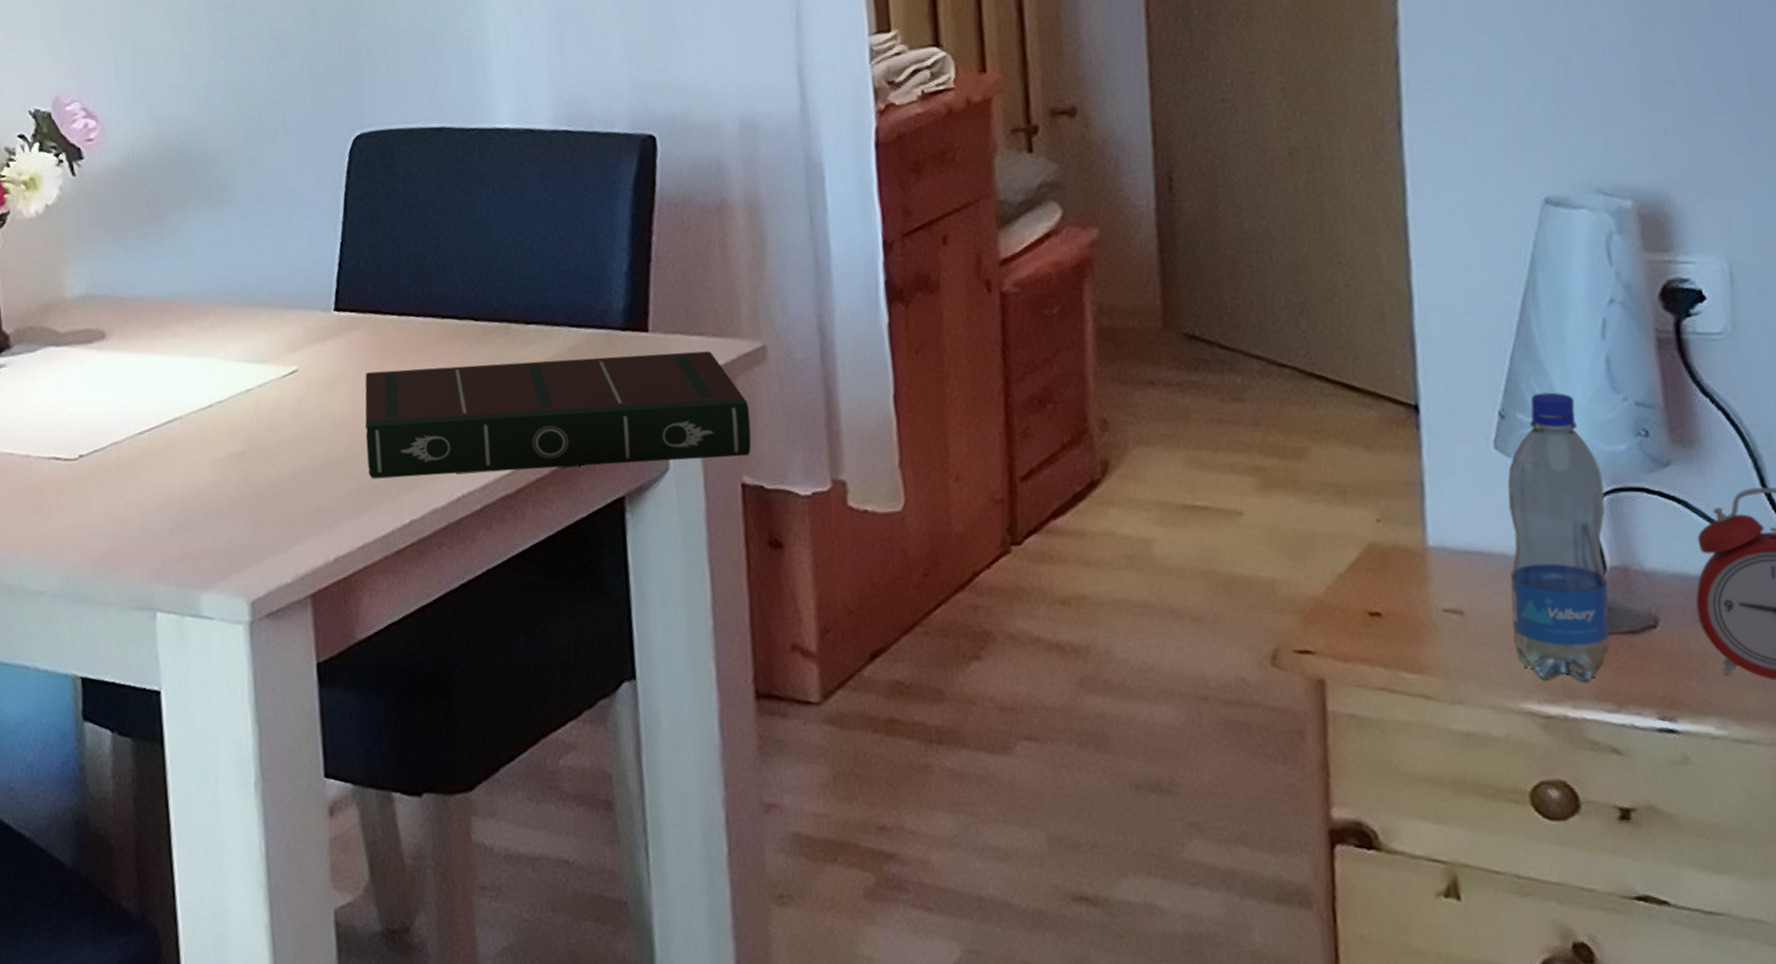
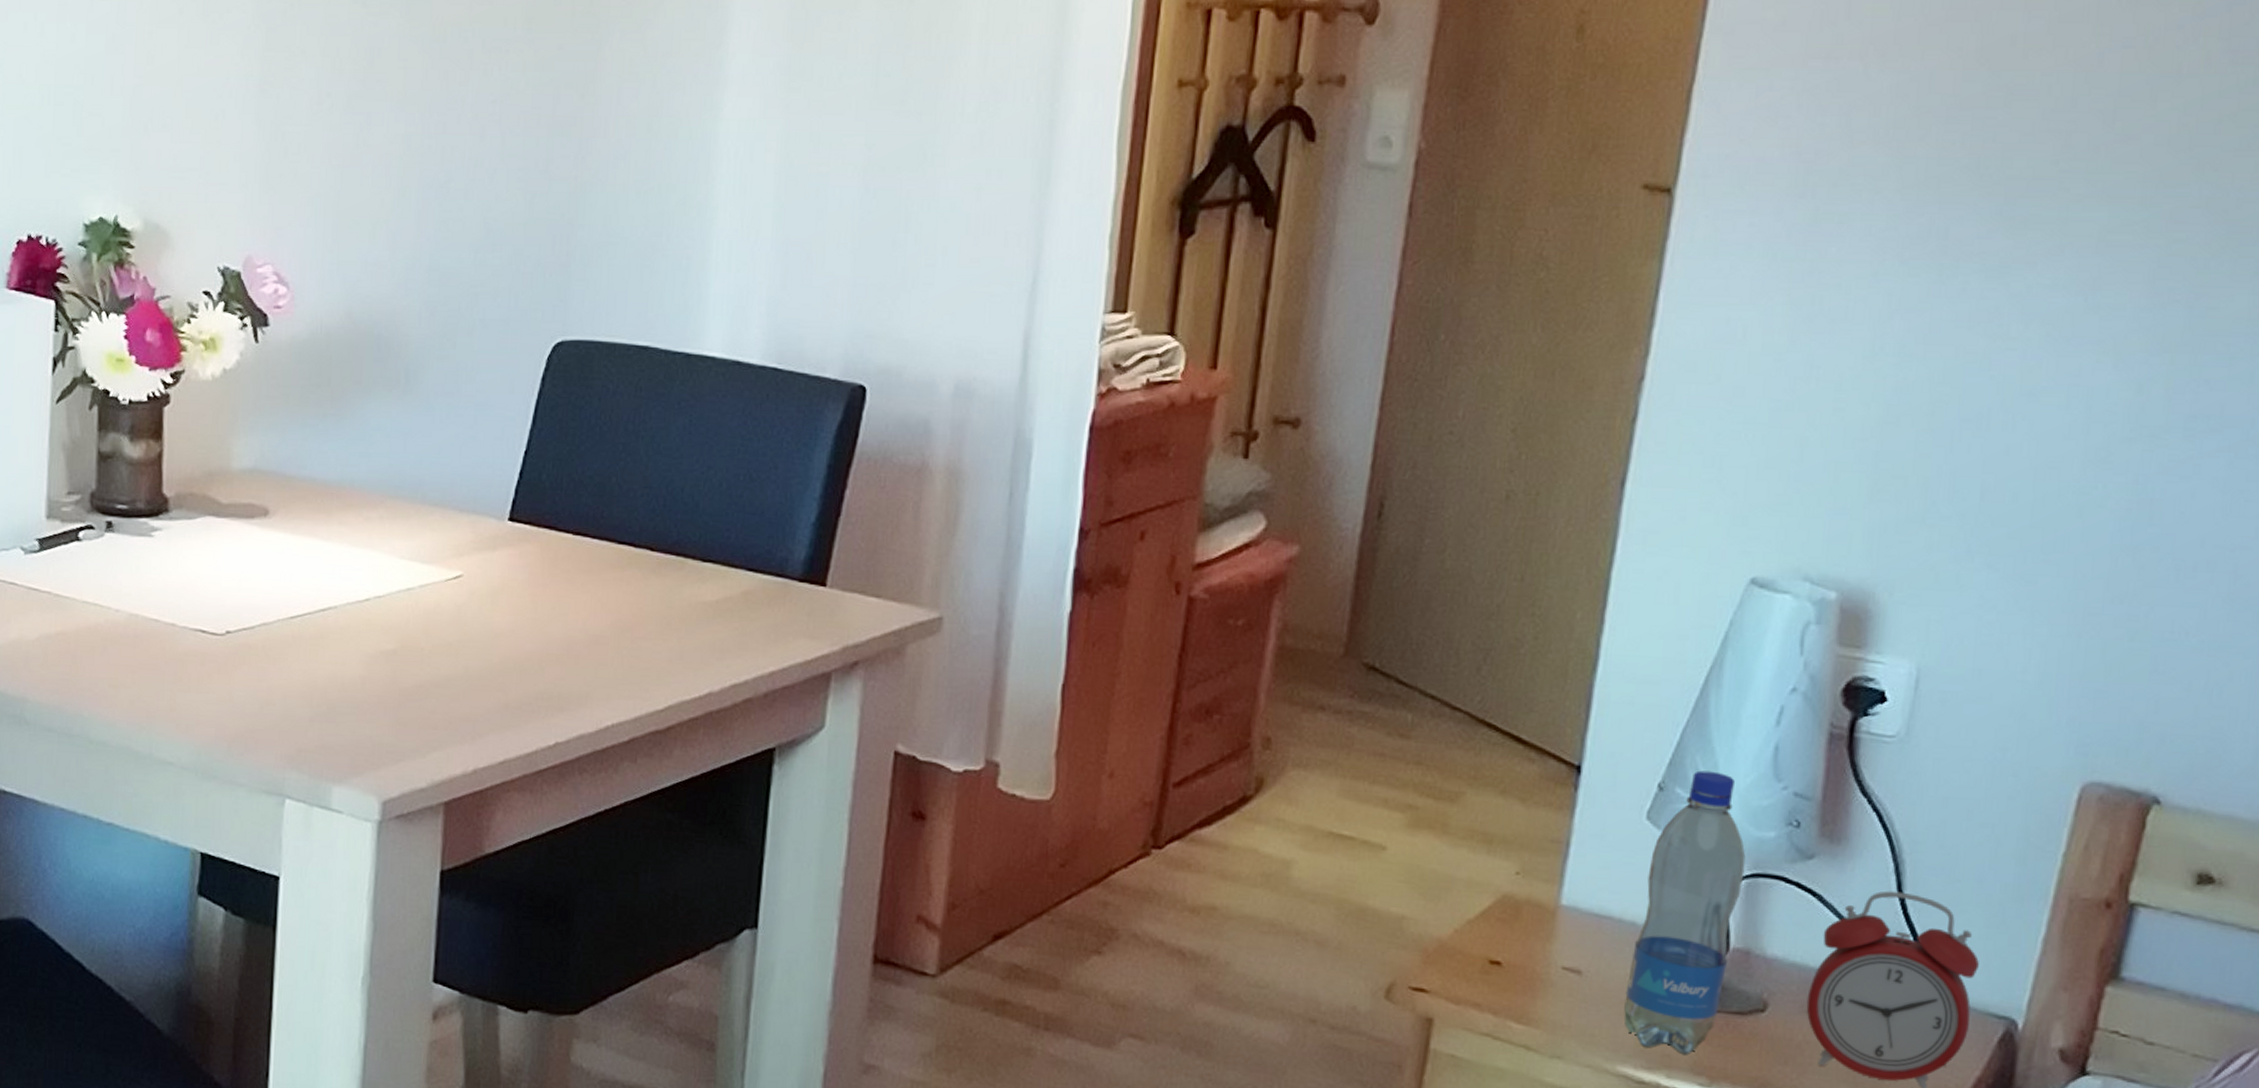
book: present [365,351,752,478] -> none [520,588,915,725]

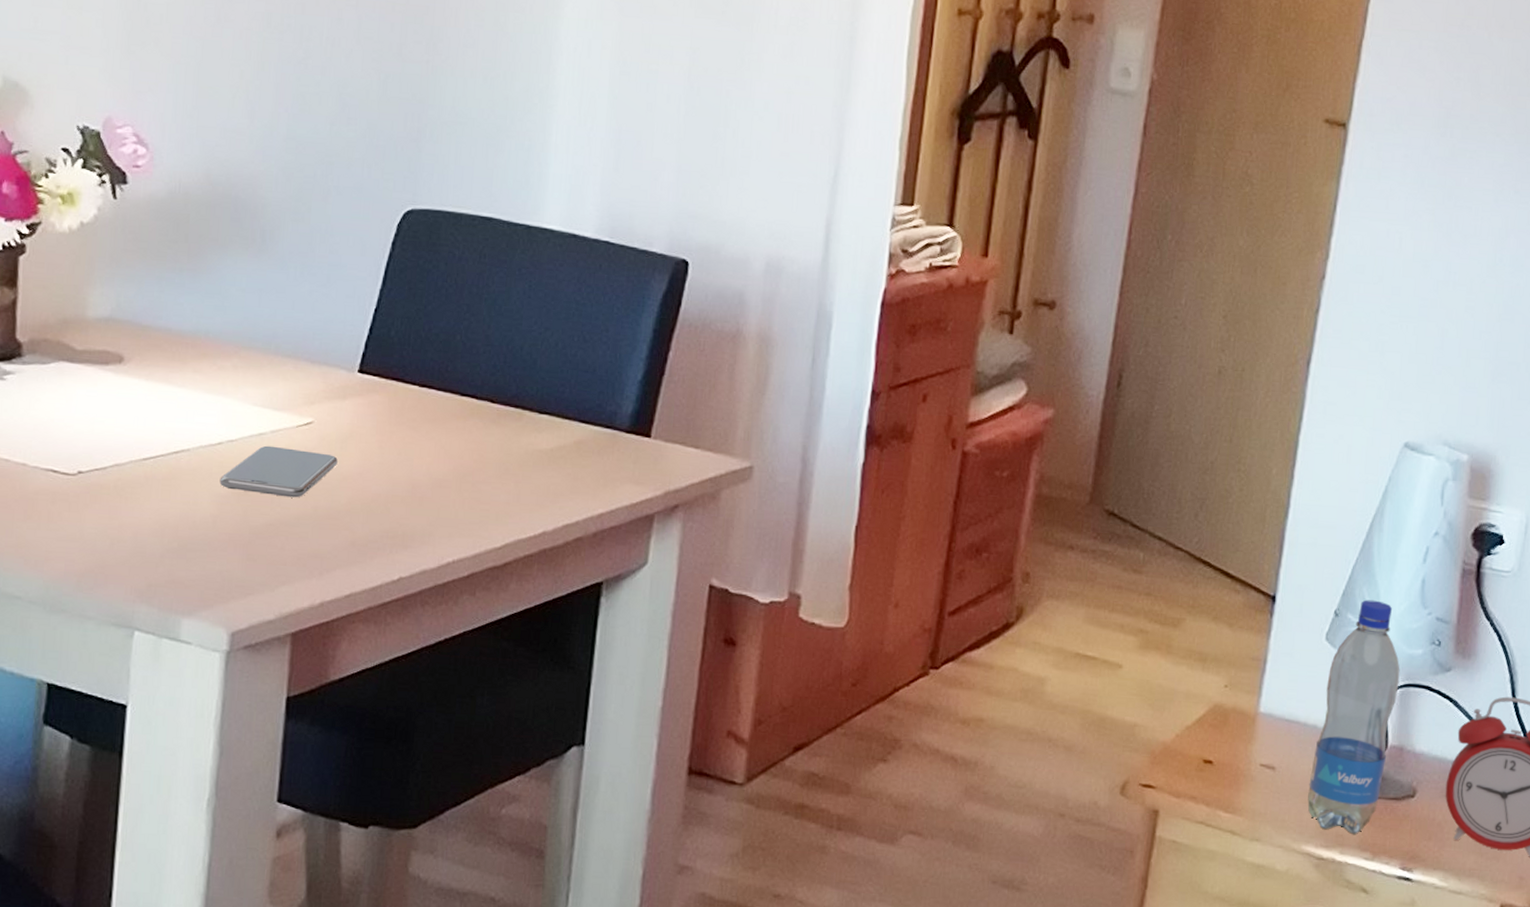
smartphone: none [368,601,489,657] -> present [219,445,338,498]

